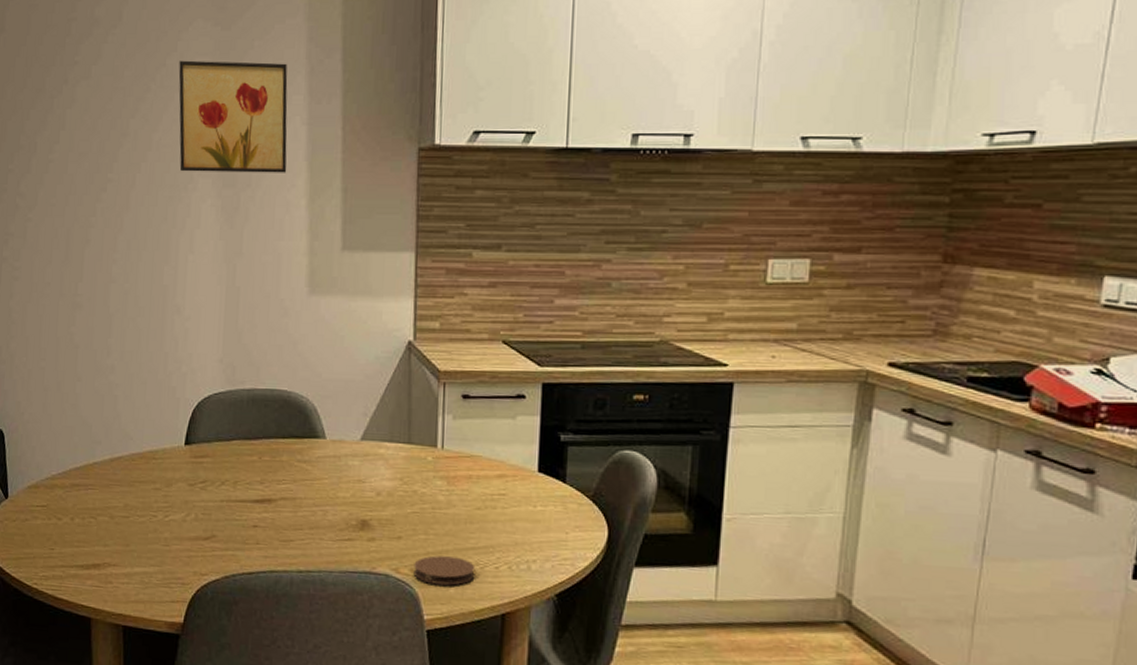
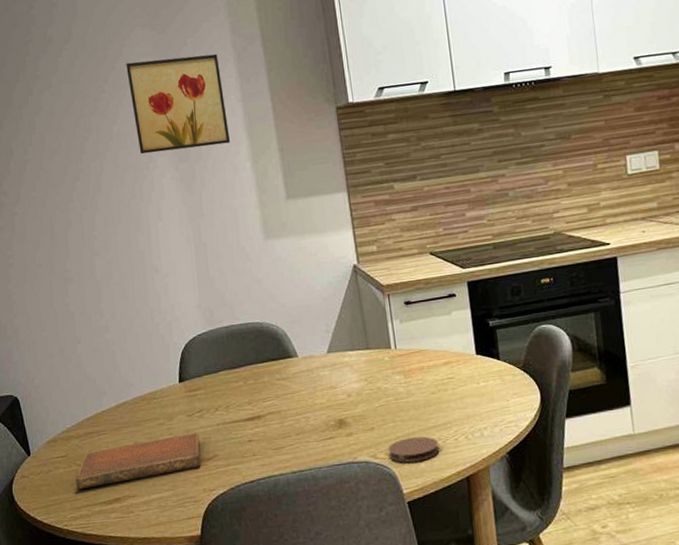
notebook: none [53,505,198,548] -> present [75,432,201,490]

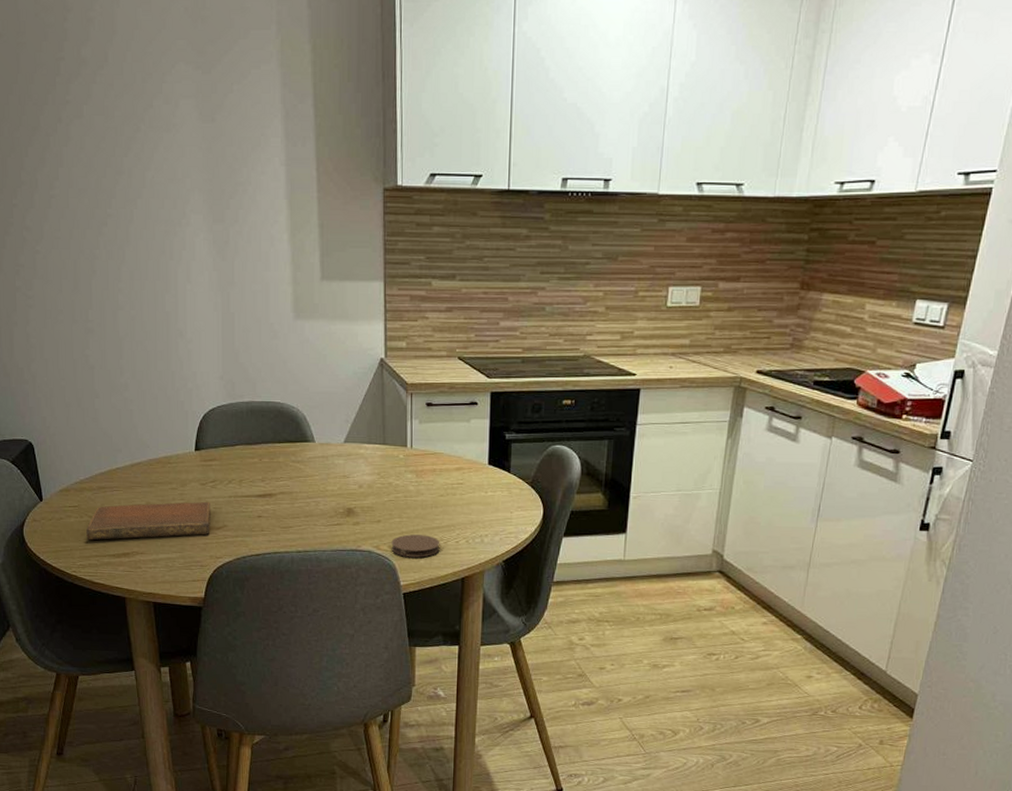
wall art: present [126,53,231,154] -> none [165,102,270,210]

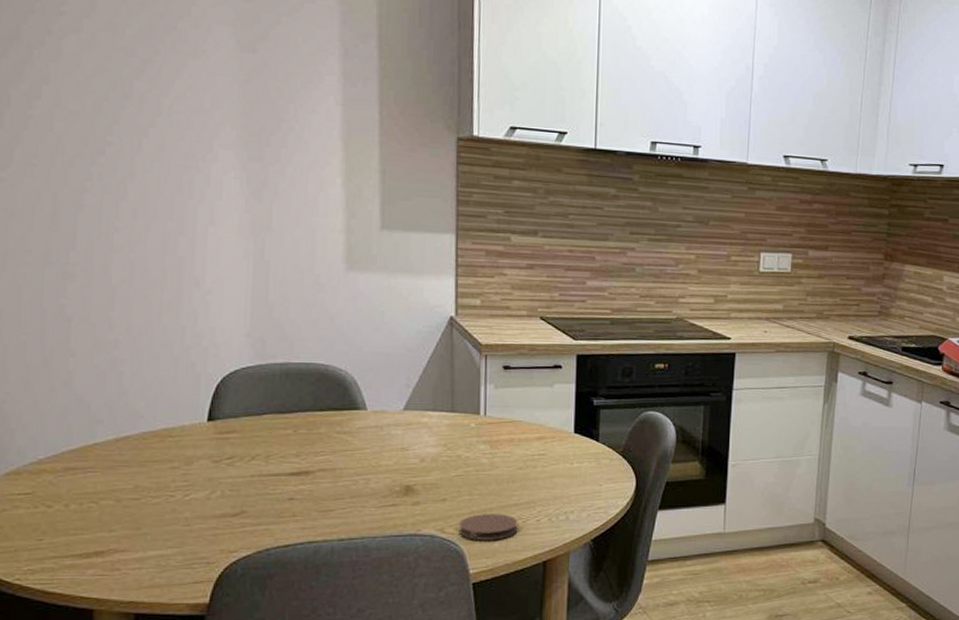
notebook: present [86,501,211,541] -> none [41,482,225,537]

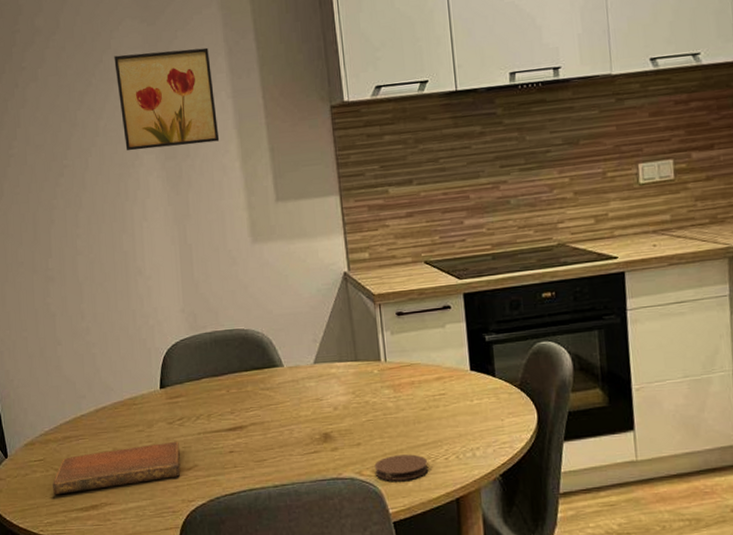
notebook: none [41,482,225,537] -> present [53,441,181,495]
wall art: none [193,26,321,151] -> present [114,47,220,151]

